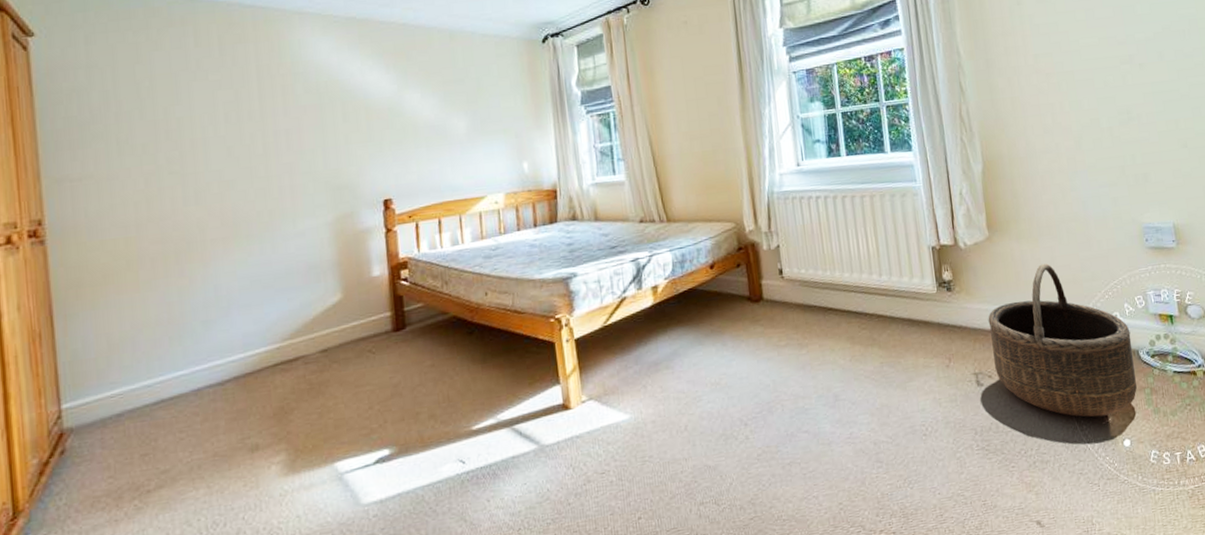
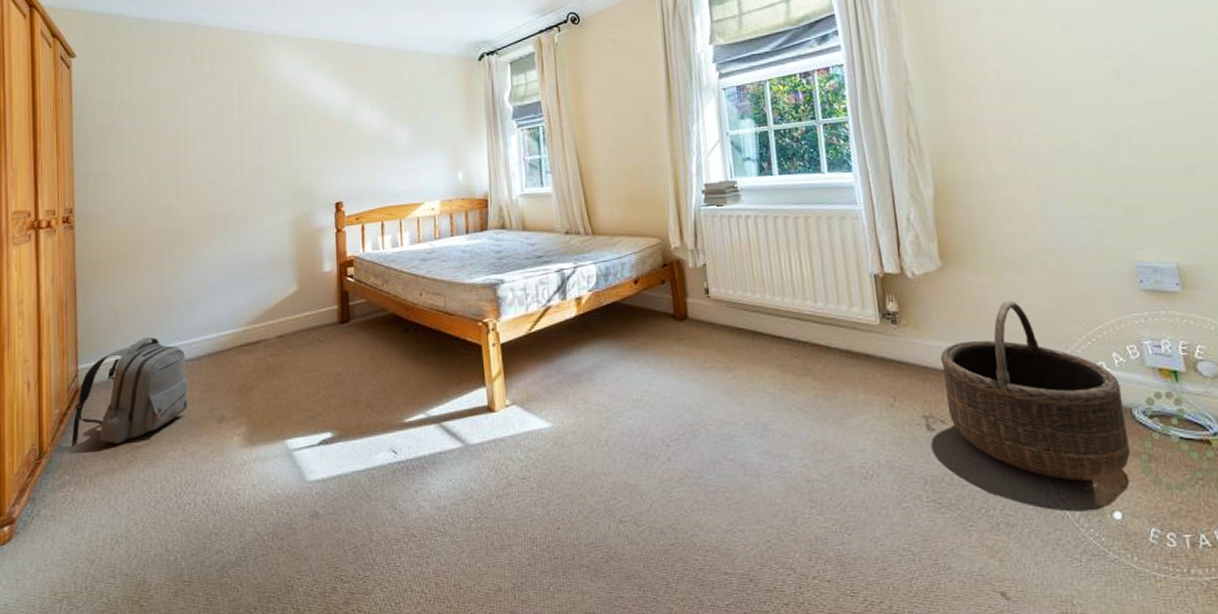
backpack: none [57,363,212,501] -> present [71,337,189,448]
books: none [774,162,815,189] -> present [701,180,745,207]

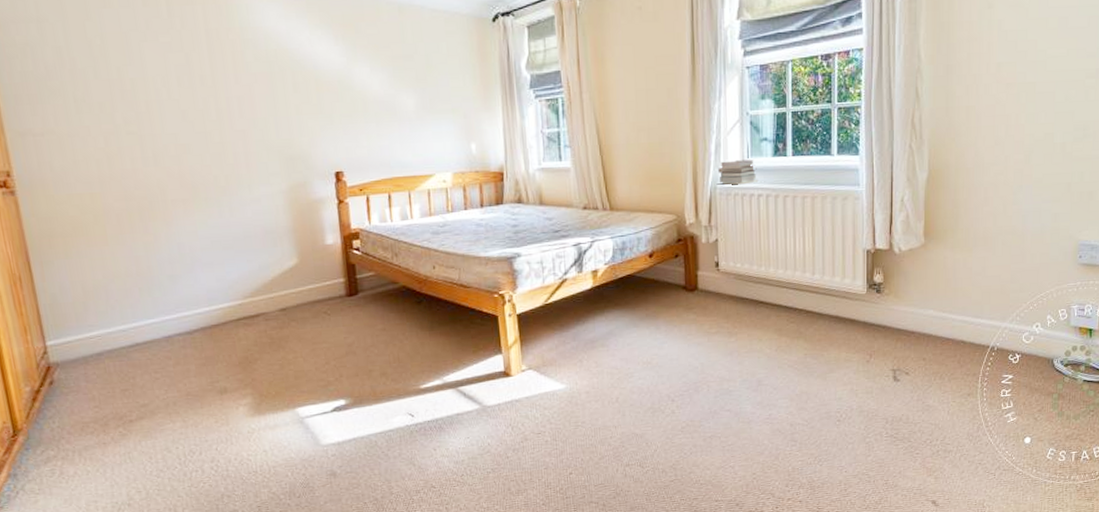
backpack: present [71,337,189,448] -> none [49,311,185,424]
basket: present [940,300,1130,481] -> none [912,273,1048,416]

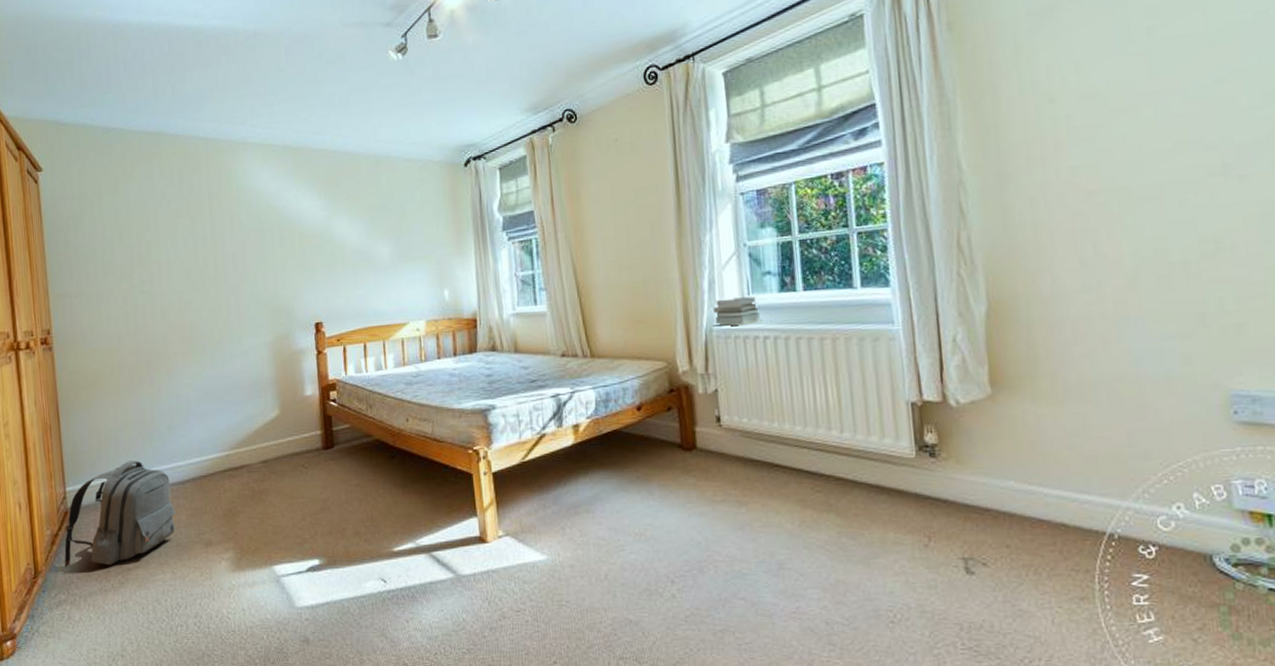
backpack: none [49,311,185,424] -> present [64,460,176,568]

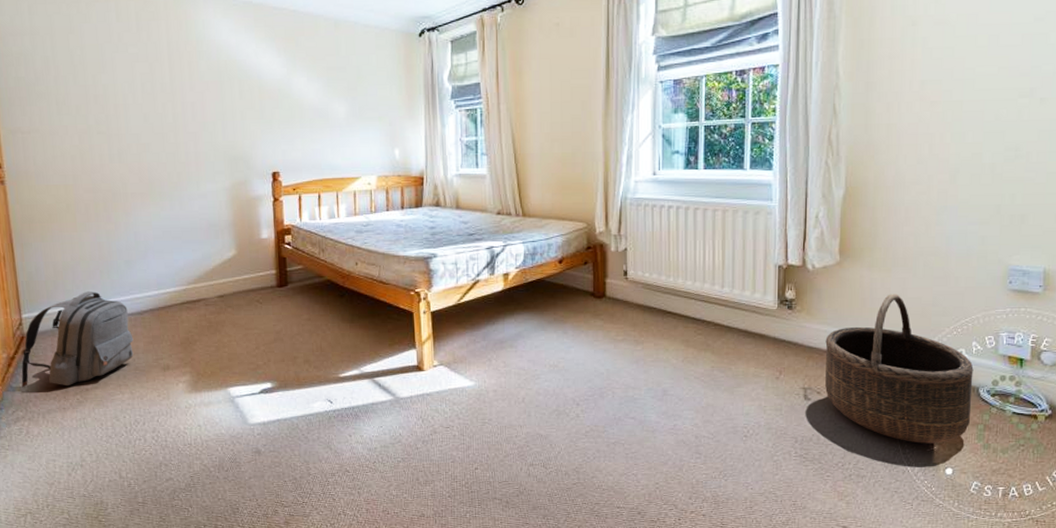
books: present [713,296,763,327] -> none [629,172,669,196]
basket: none [985,433,1206,632] -> present [825,294,974,444]

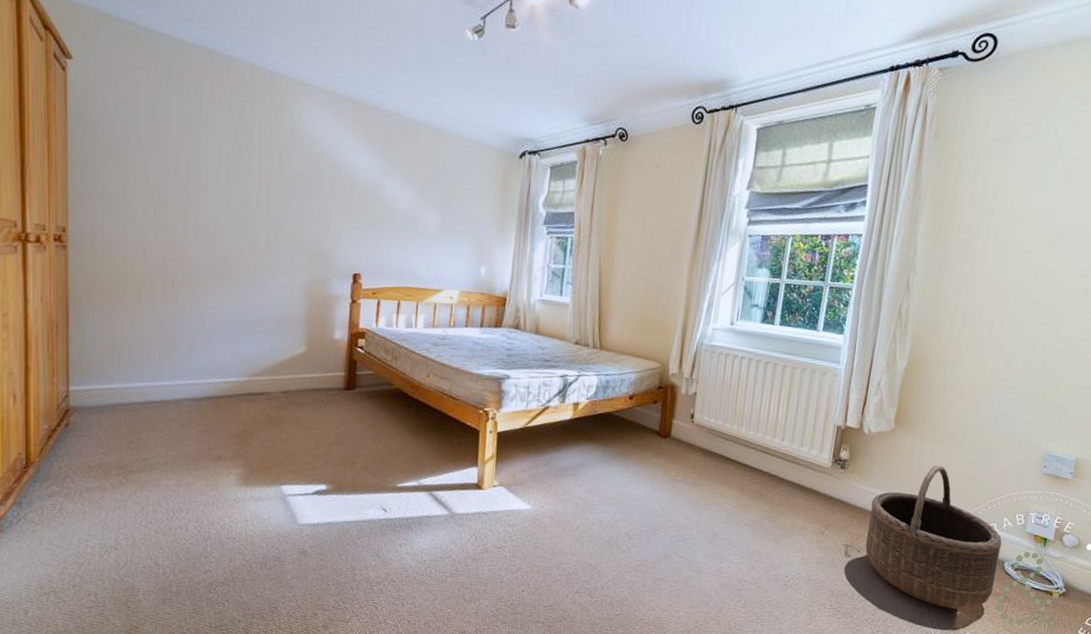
backpack: present [21,291,134,388] -> none [60,371,187,466]

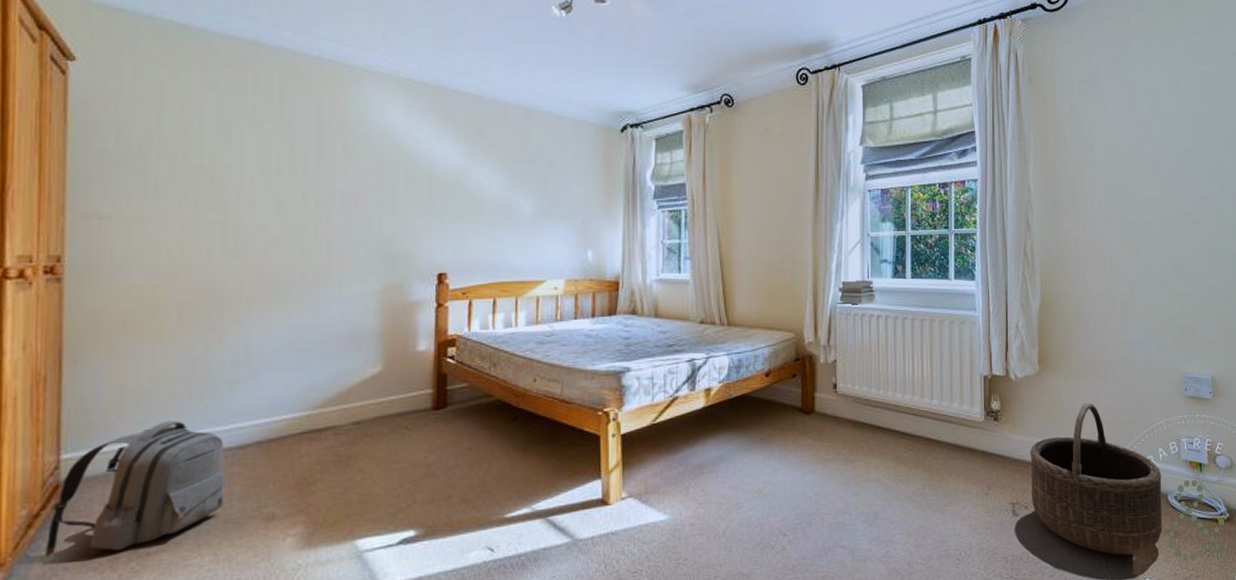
backpack: none [60,371,187,466] -> present [45,421,227,557]
books: none [707,320,744,346] -> present [839,280,878,305]

